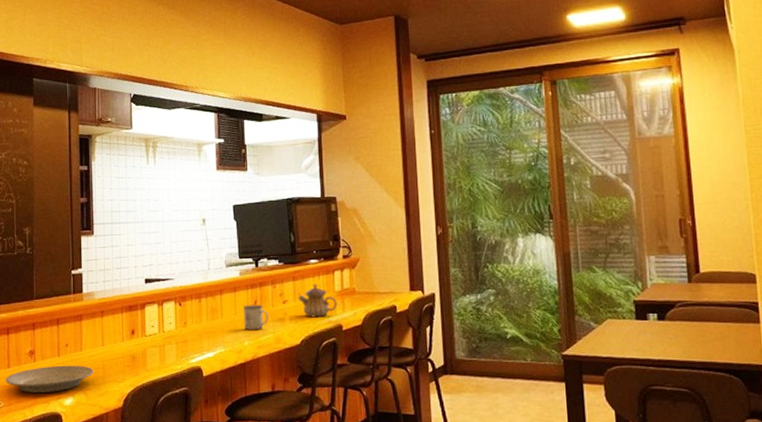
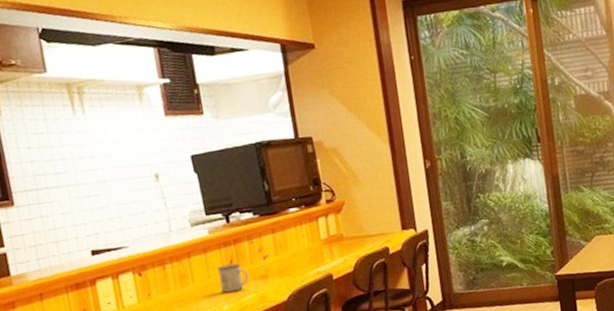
teapot: present [298,283,337,318] -> none [280,233,325,271]

